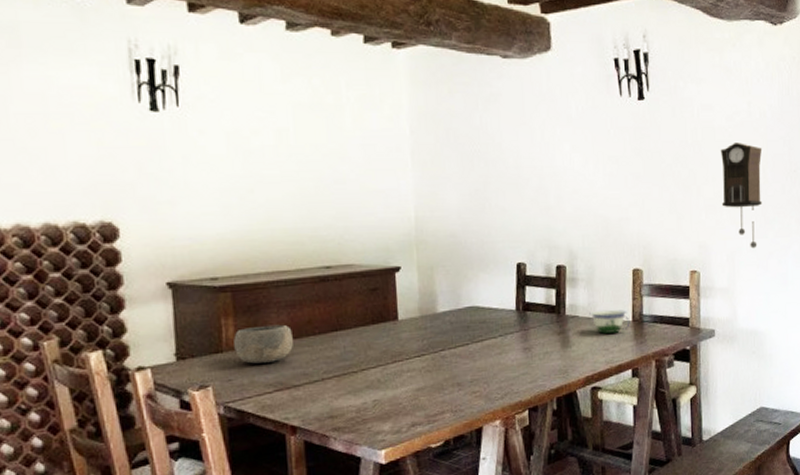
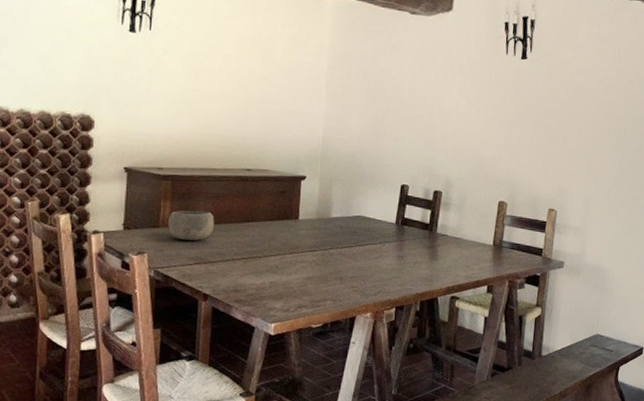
bowl: present [589,310,630,334] -> none [457,232,491,253]
pendulum clock: present [720,143,763,249] -> none [583,103,626,196]

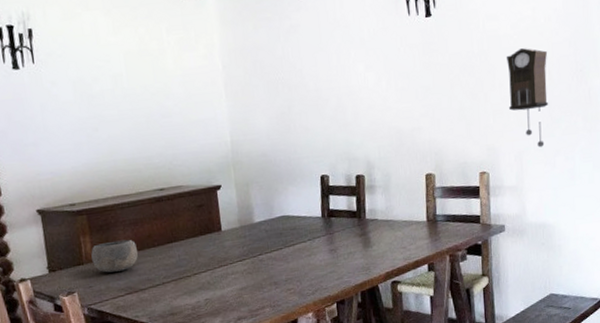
pendulum clock: none [583,103,626,196] -> present [506,48,549,148]

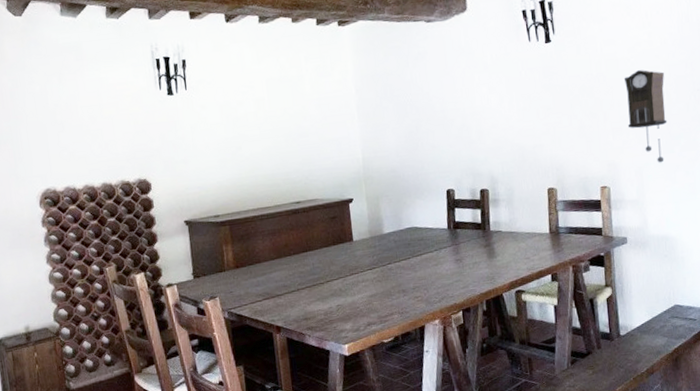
bowl: present [91,239,138,273] -> none [232,248,275,279]

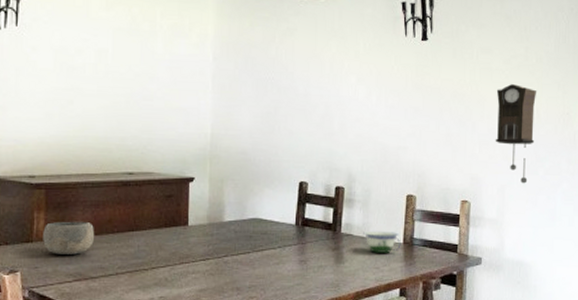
bowl: none [232,248,275,279] -> present [43,221,94,255]
bowl: none [511,224,548,245] -> present [363,230,401,253]

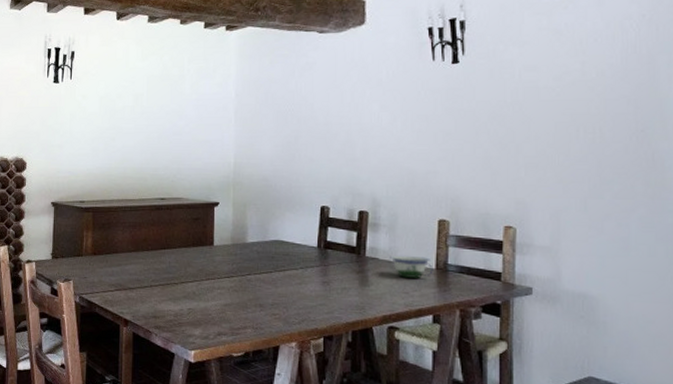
bowl: present [43,221,94,255] -> none [91,239,132,268]
pendulum clock: present [495,84,537,184] -> none [545,102,599,209]

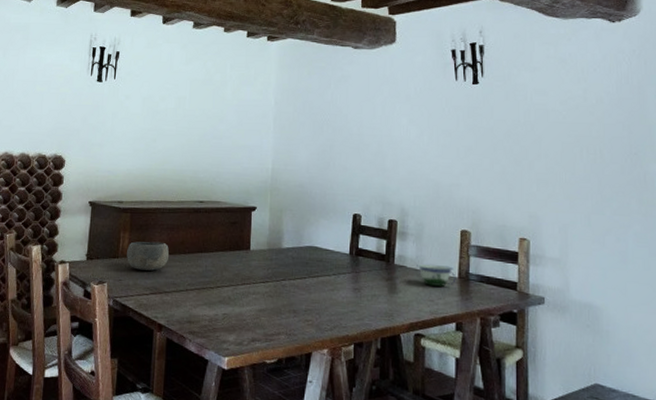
bowl: none [91,239,132,268] -> present [127,241,169,271]

